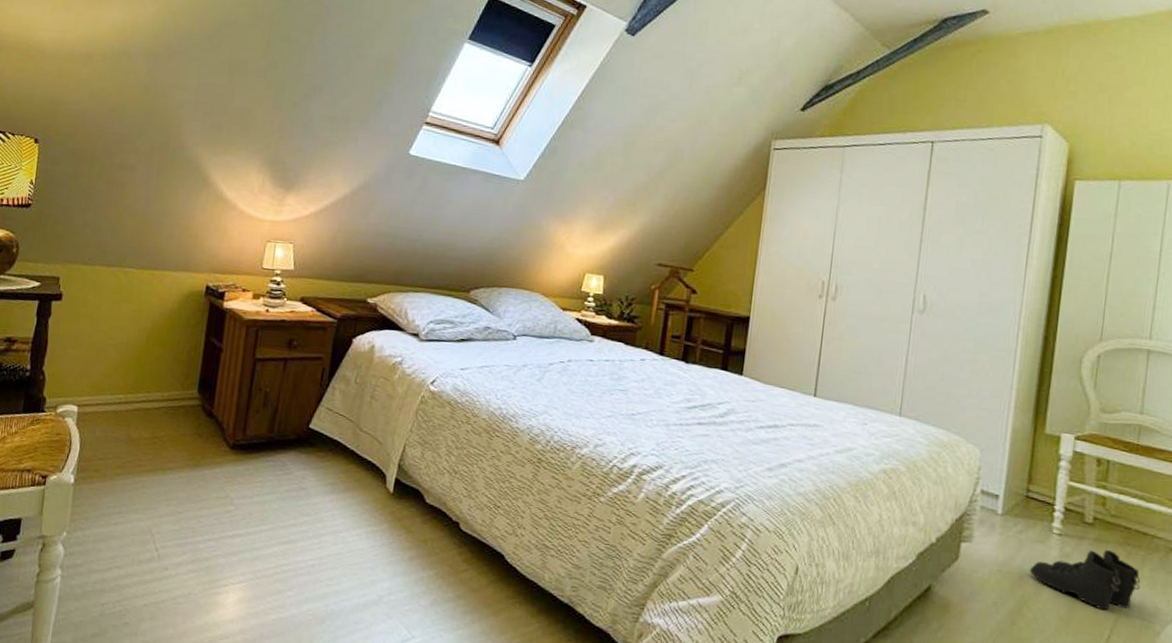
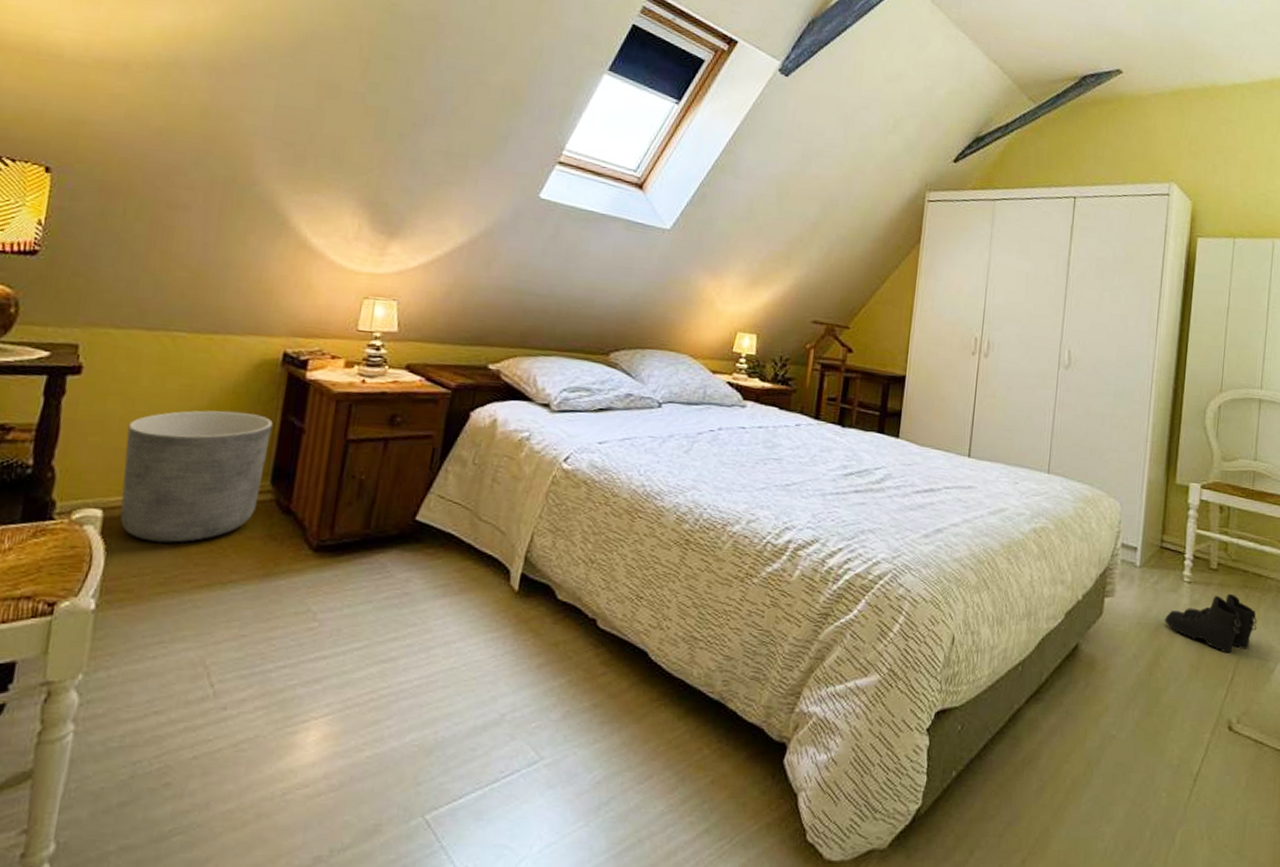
planter: none [90,331,199,435] -> present [120,410,273,543]

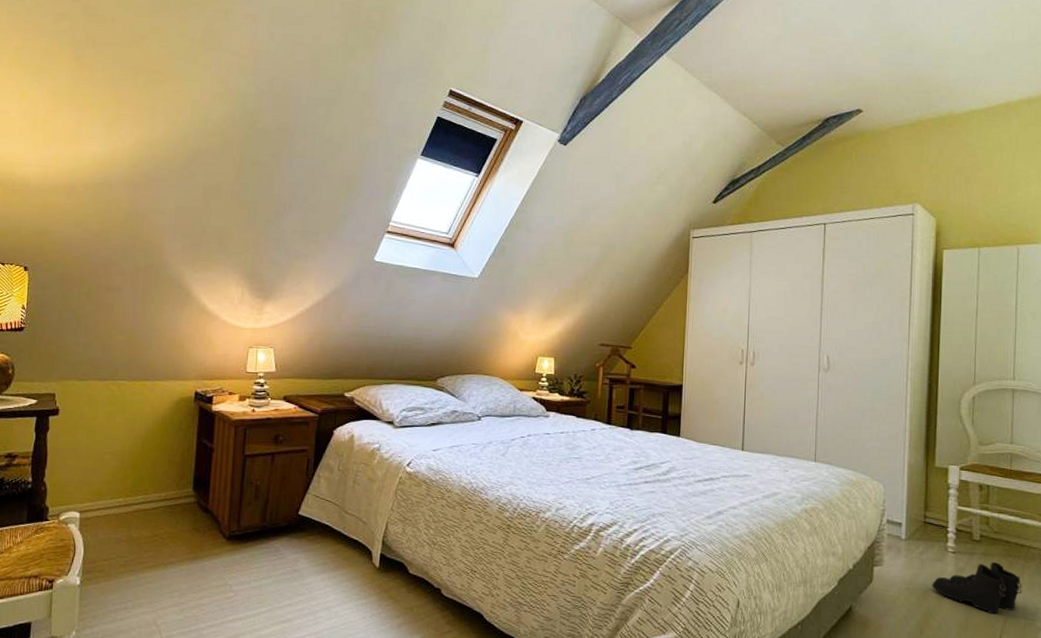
planter: present [120,410,273,543] -> none [91,437,191,535]

